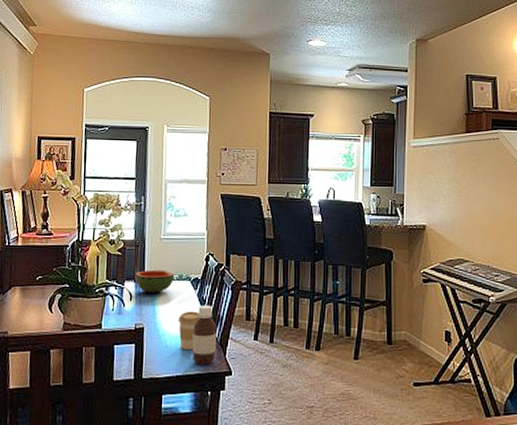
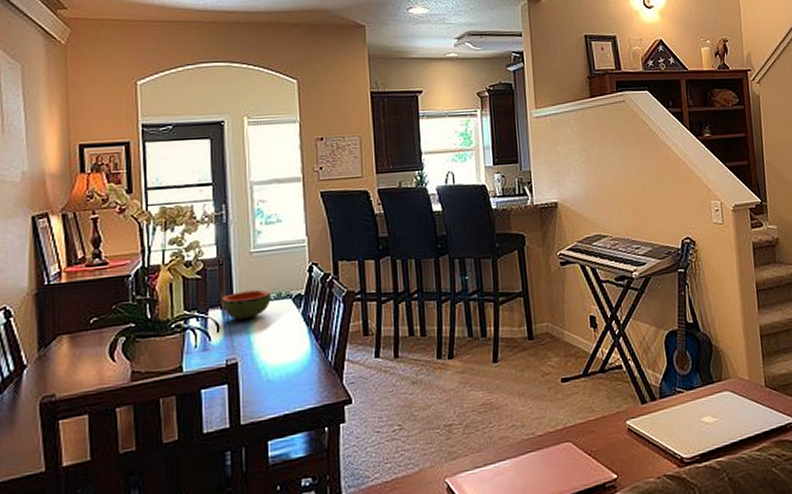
coffee cup: present [177,311,200,351] -> none [280,333,308,383]
bottle: present [192,305,217,365] -> none [300,324,330,398]

